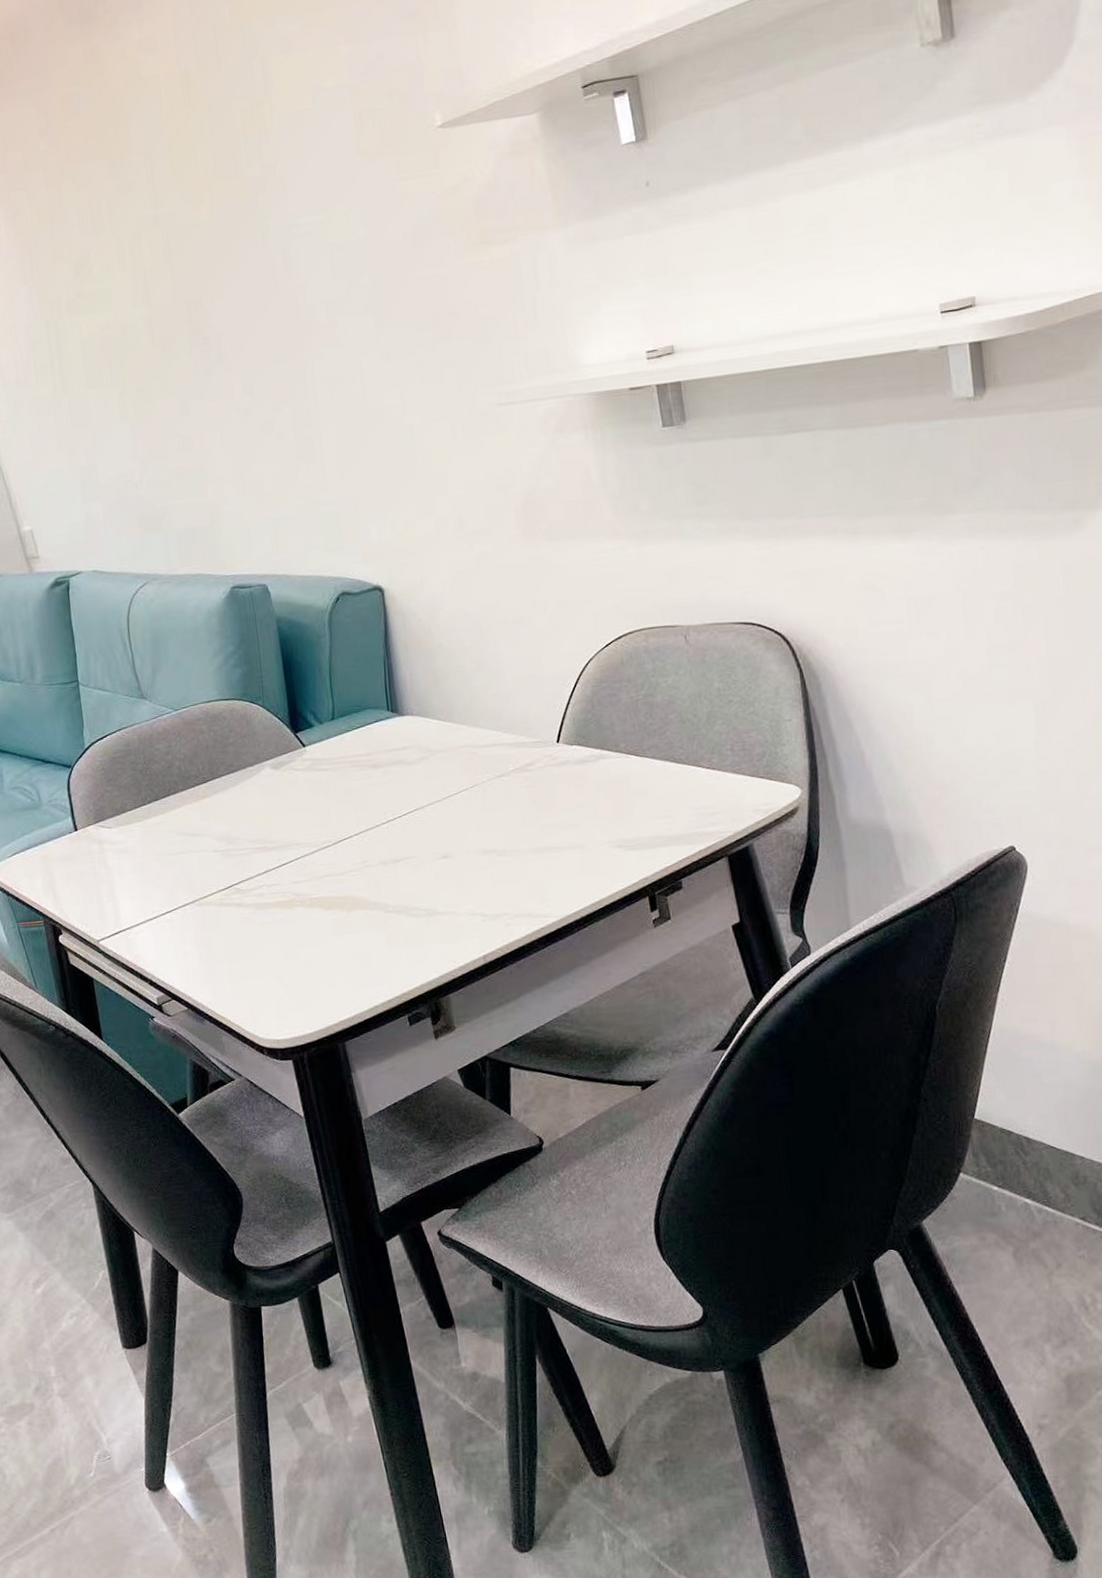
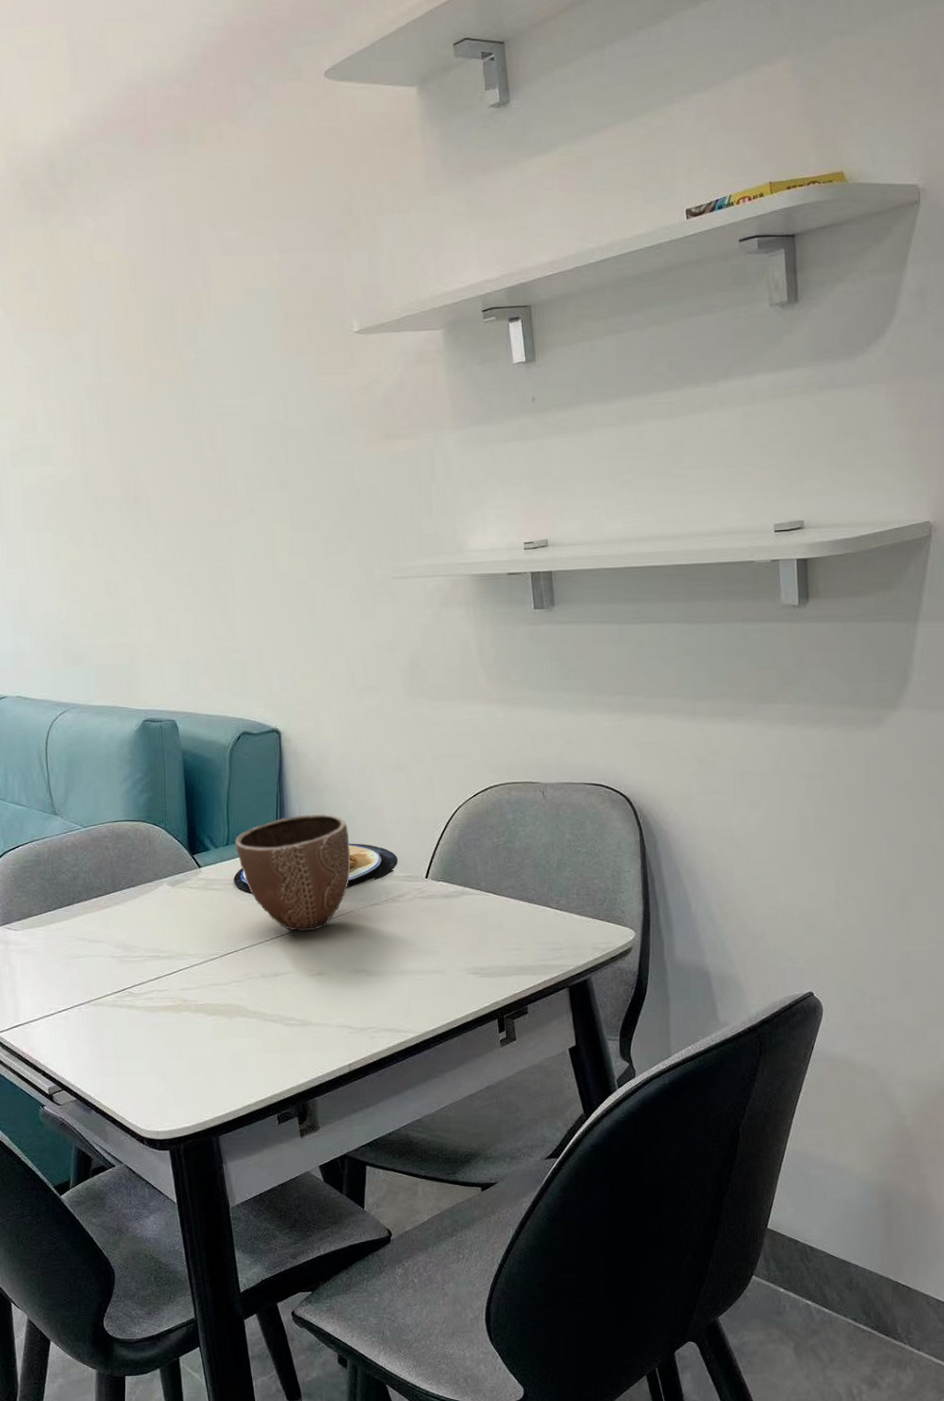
decorative bowl: none [341,677,472,812] -> present [235,813,351,932]
plate: none [342,708,525,772] -> present [234,843,398,893]

